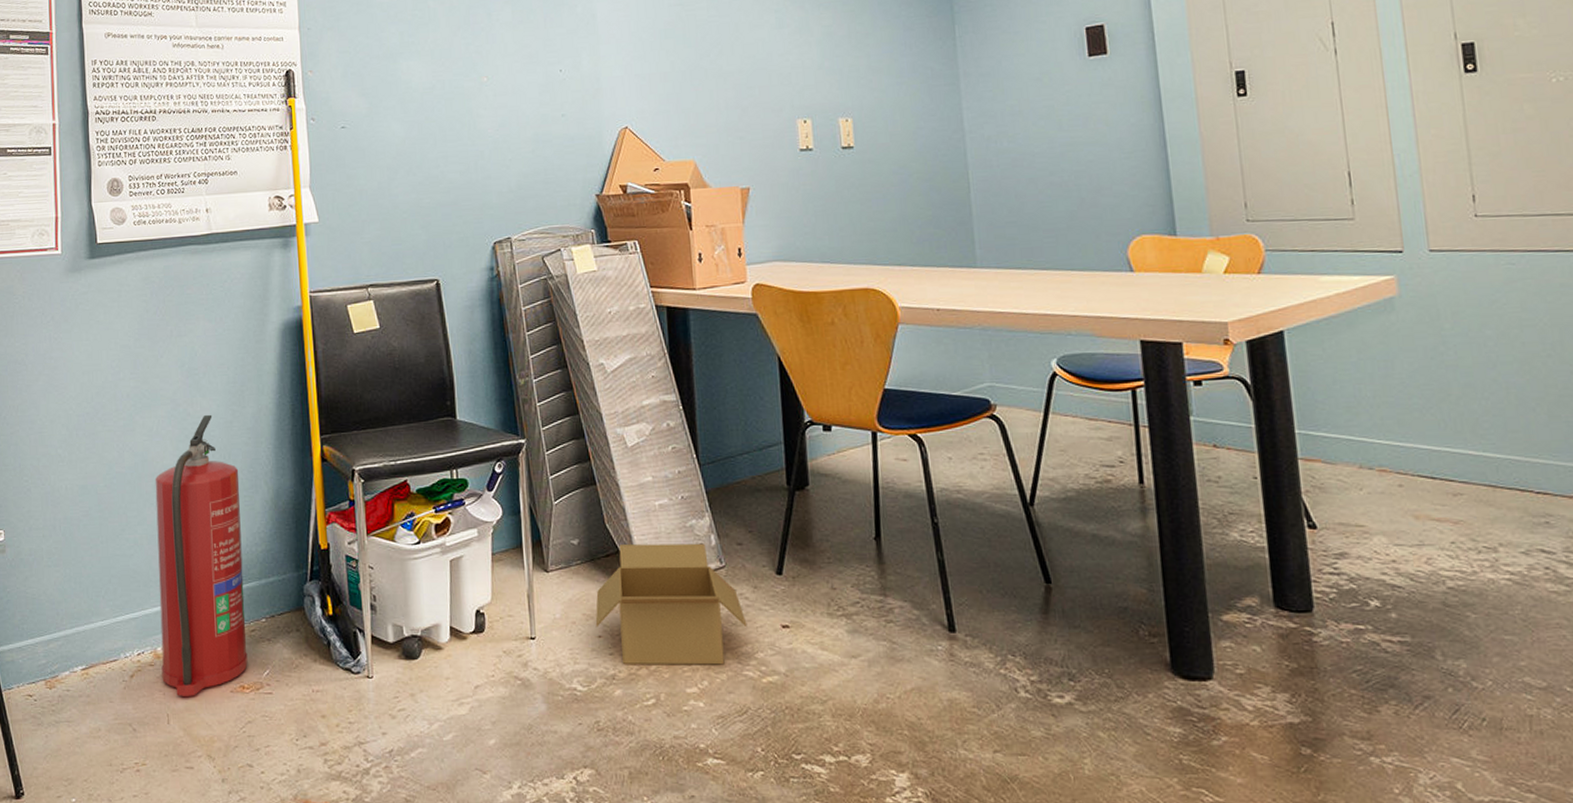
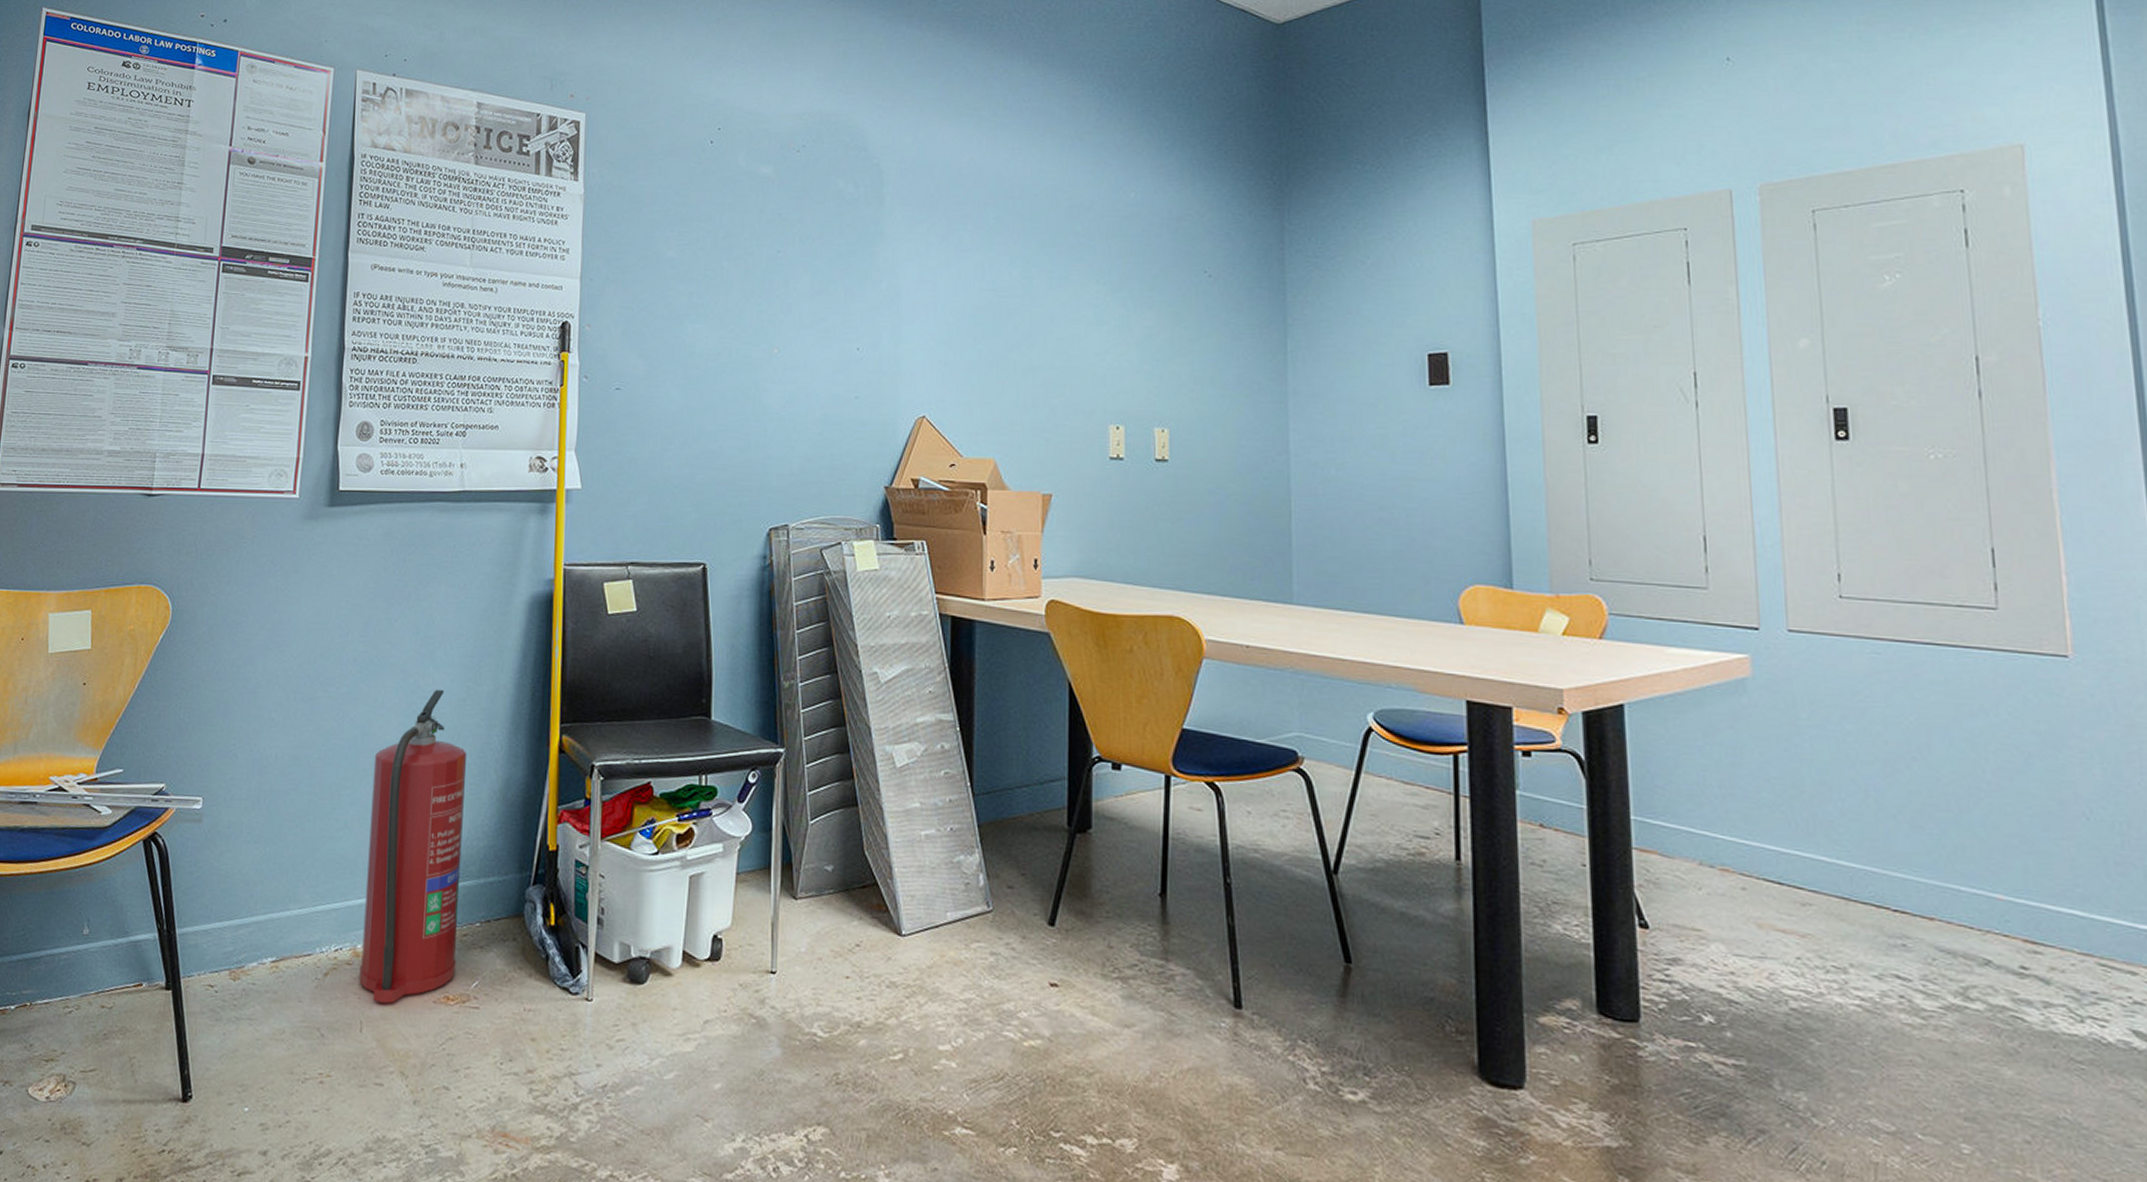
cardboard box: present [595,543,748,665] -> none [844,876,1012,1022]

